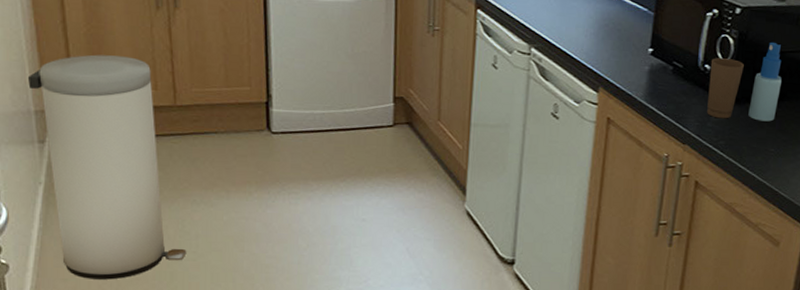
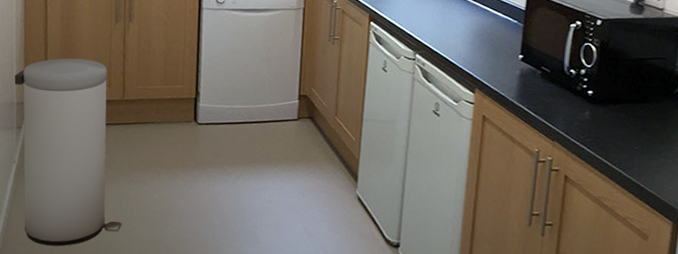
cup: present [707,58,744,119] -> none [574,64,606,119]
spray bottle: present [748,43,782,122] -> none [612,50,642,122]

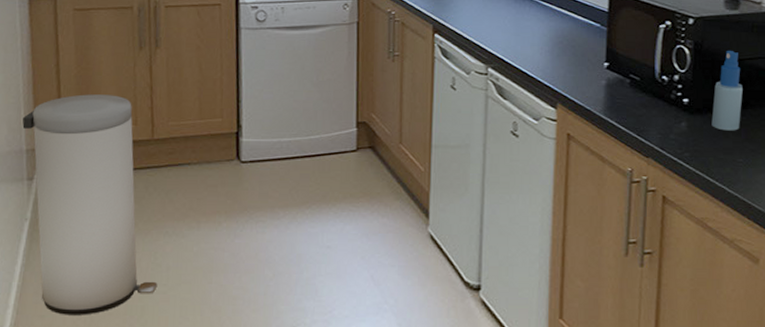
spray bottle: none [612,50,642,122] -> present [711,51,743,131]

